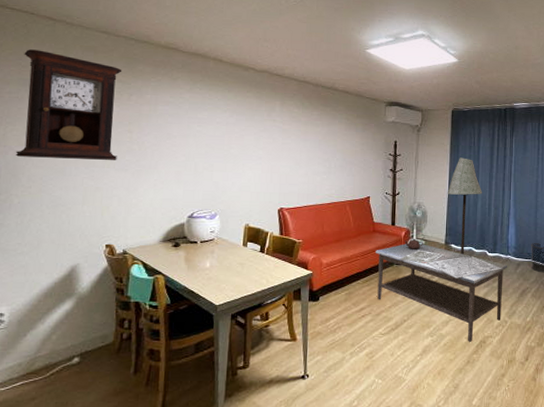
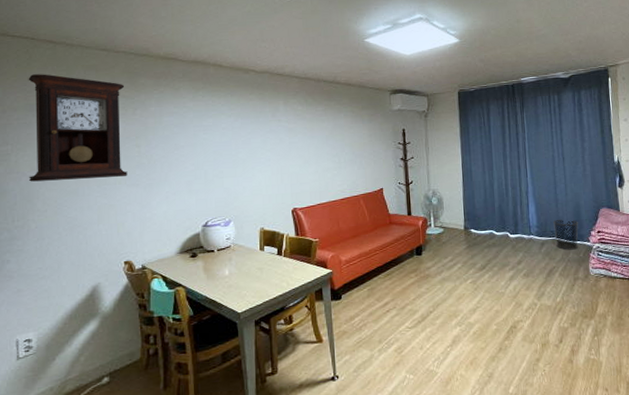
coffee table: present [376,238,508,342] -> none [394,226,532,329]
floor lamp: present [447,157,483,255] -> none [461,139,498,239]

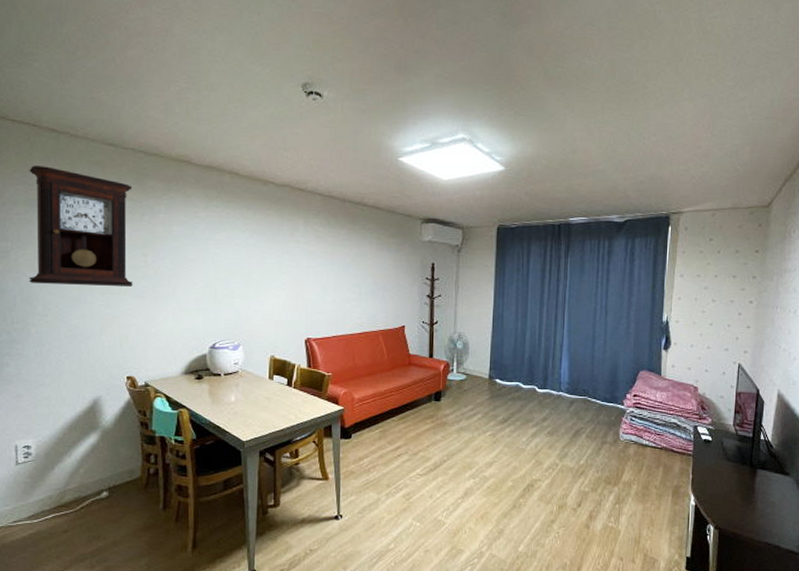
waste bin: present [553,220,578,250] -> none [586,378,613,412]

